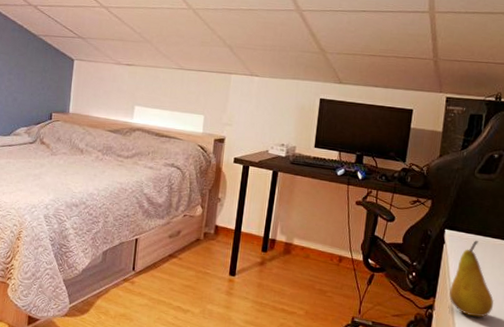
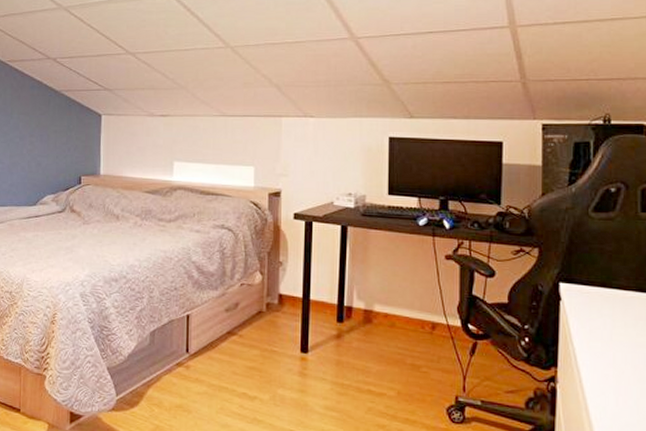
fruit: present [449,241,494,318] -> none [573,294,633,389]

